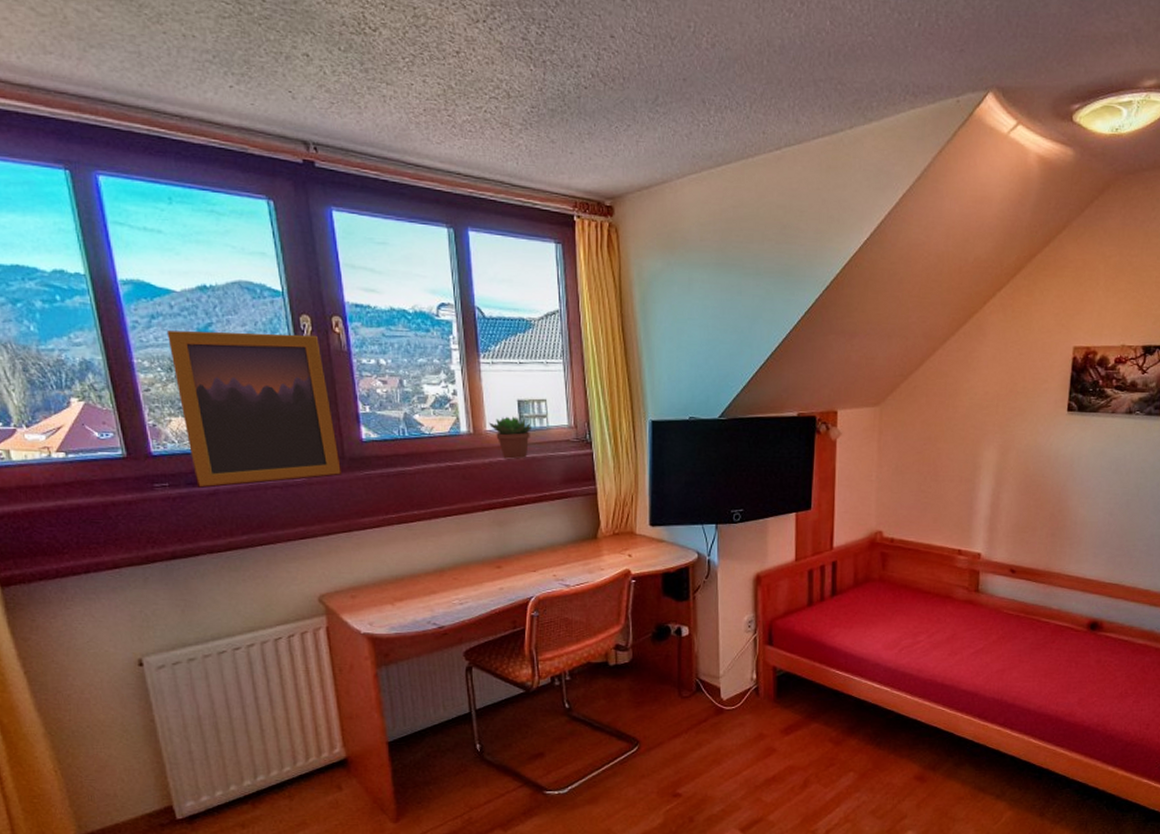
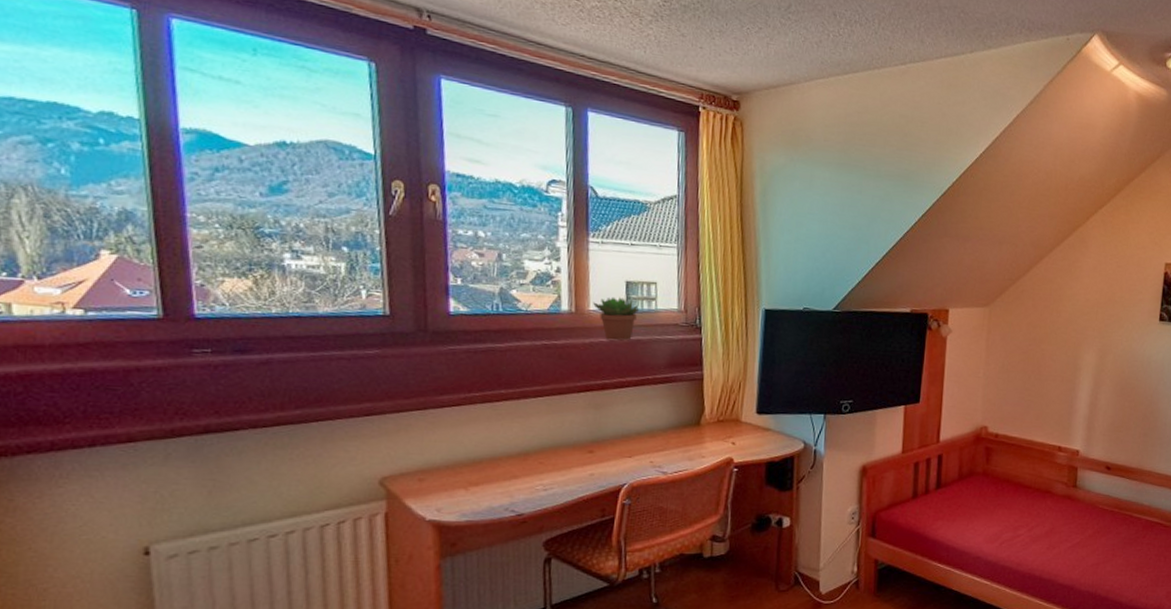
picture frame: present [166,330,343,488] -> none [231,185,423,356]

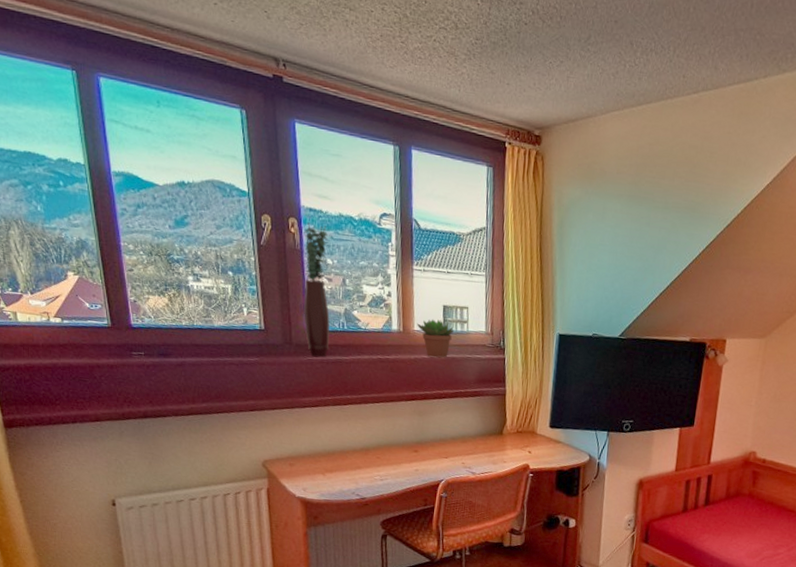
vase: none [444,189,480,347] -> present [303,222,330,358]

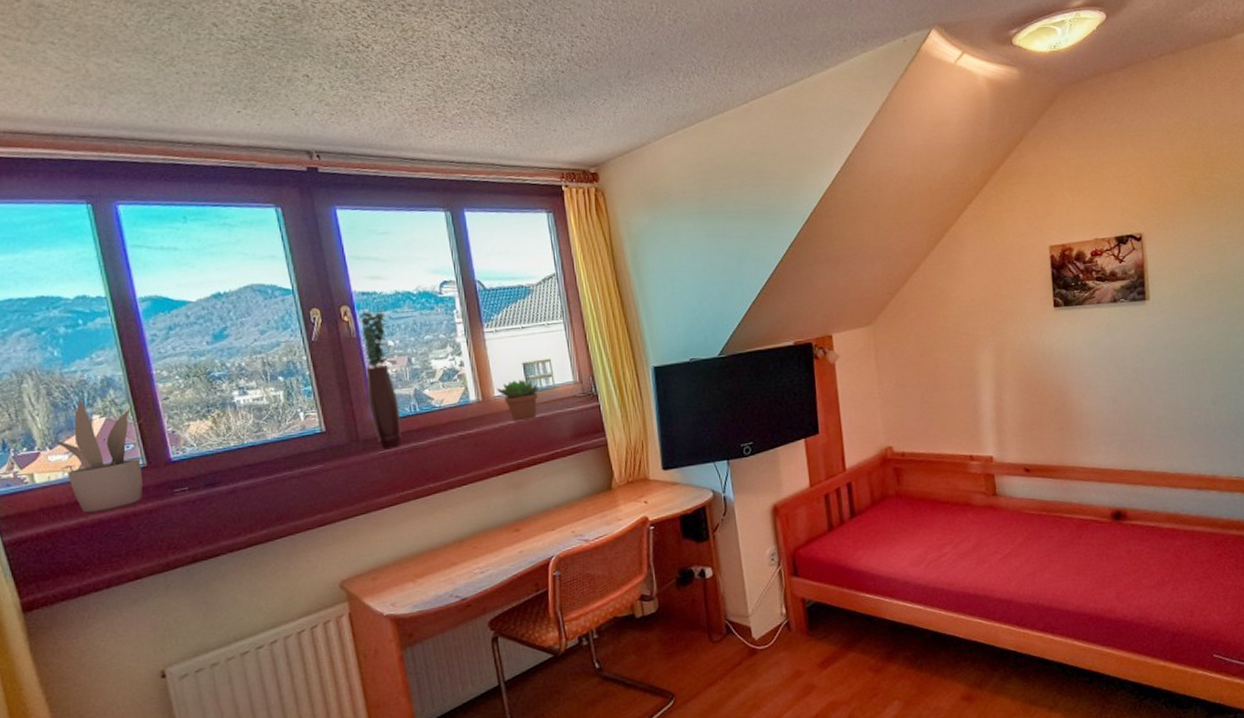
potted plant: none [29,251,108,359] -> present [47,395,143,514]

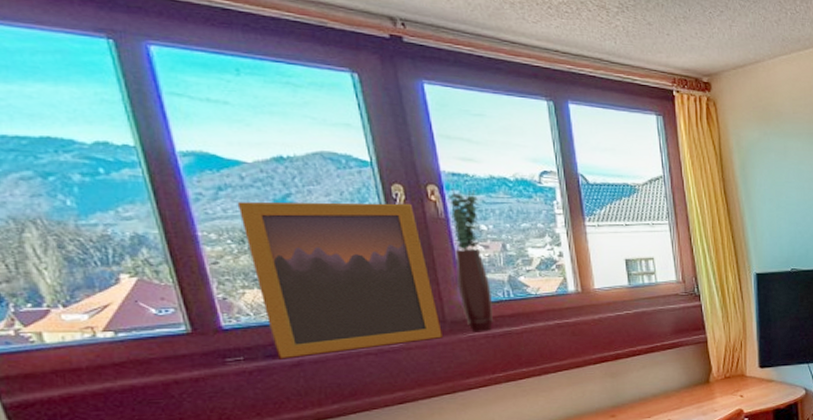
potted plant: present [47,395,143,514] -> none [59,252,187,379]
picture frame: none [184,326,358,488] -> present [237,202,444,360]
succulent plant: present [497,379,540,422] -> none [597,274,641,314]

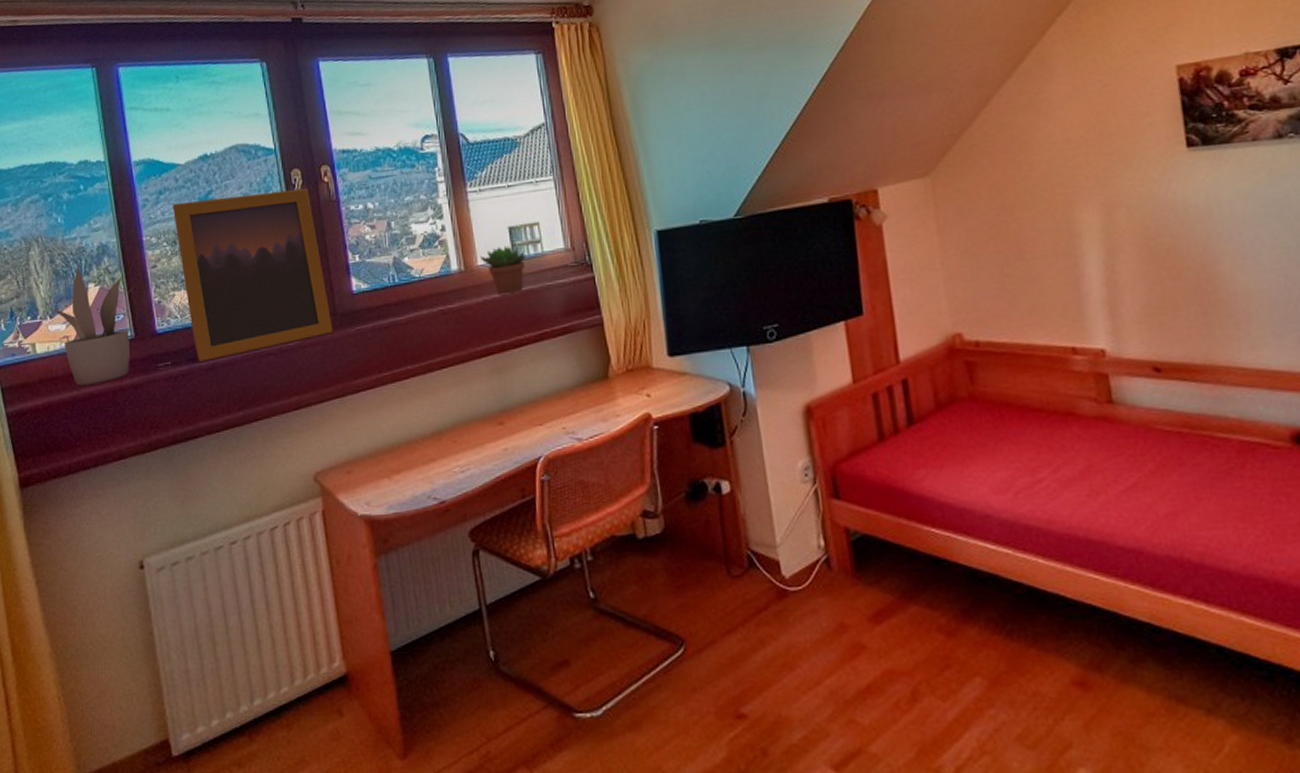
potted plant: none [59,252,187,379] -> present [48,263,131,387]
vase: present [447,188,493,333] -> none [338,165,379,326]
succulent plant: none [597,274,641,314] -> present [480,245,527,295]

